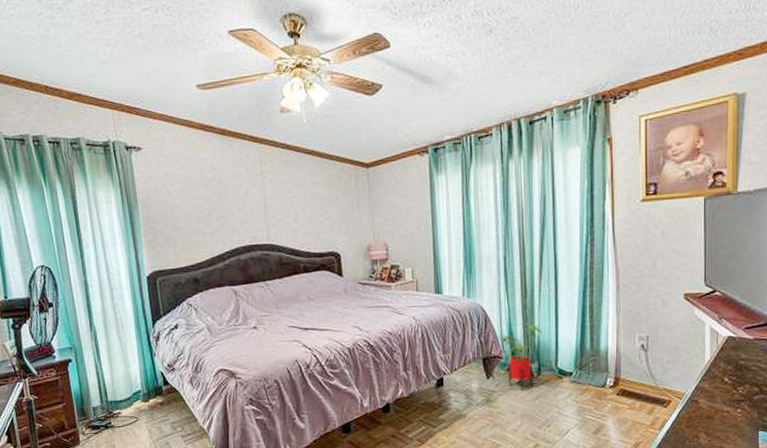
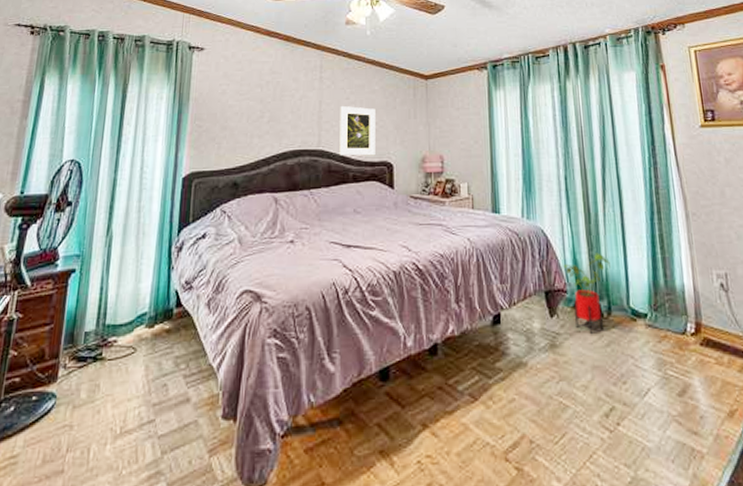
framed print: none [284,199,323,248] -> present [339,106,375,156]

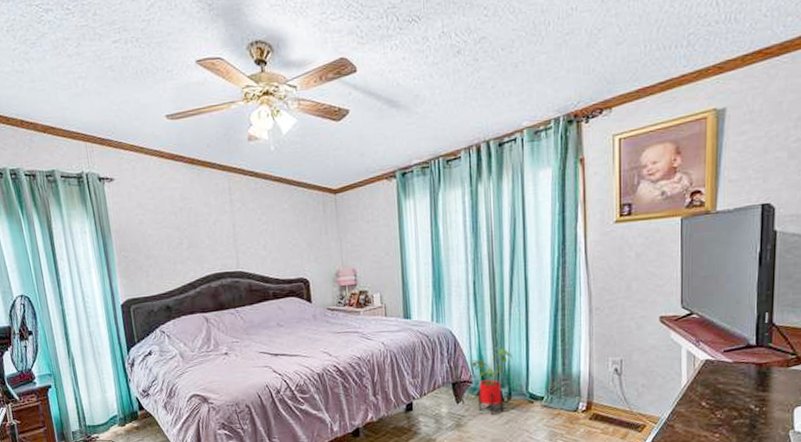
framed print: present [339,106,375,156] -> none [253,227,292,275]

